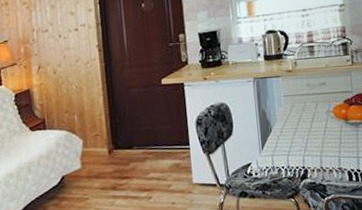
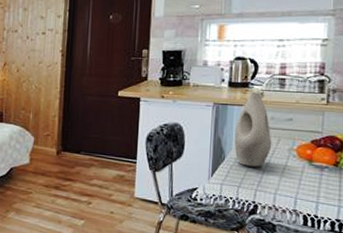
vase: none [276,62,312,134] -> present [234,92,272,167]

